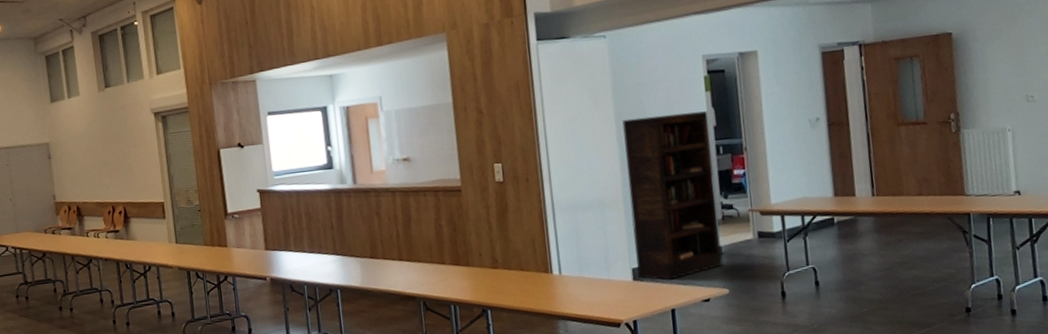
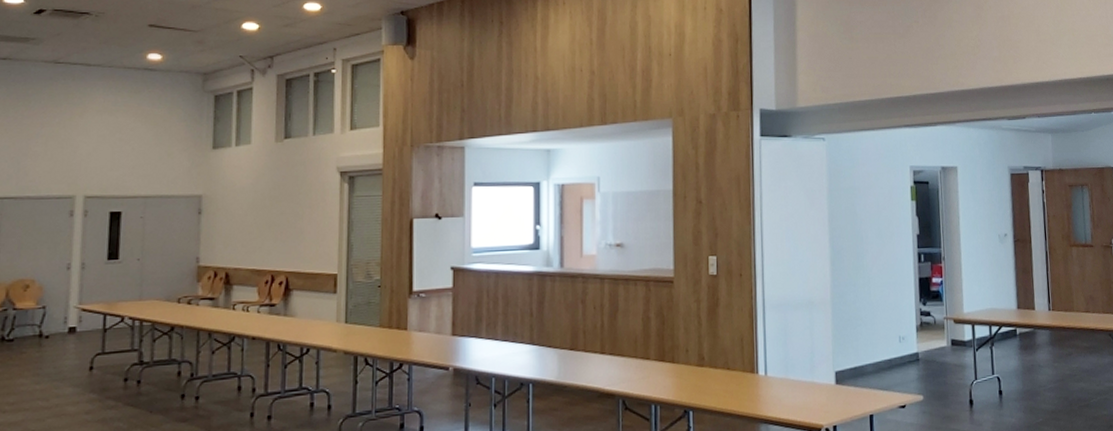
bookcase: present [622,111,724,280] -> none [834,219,920,385]

